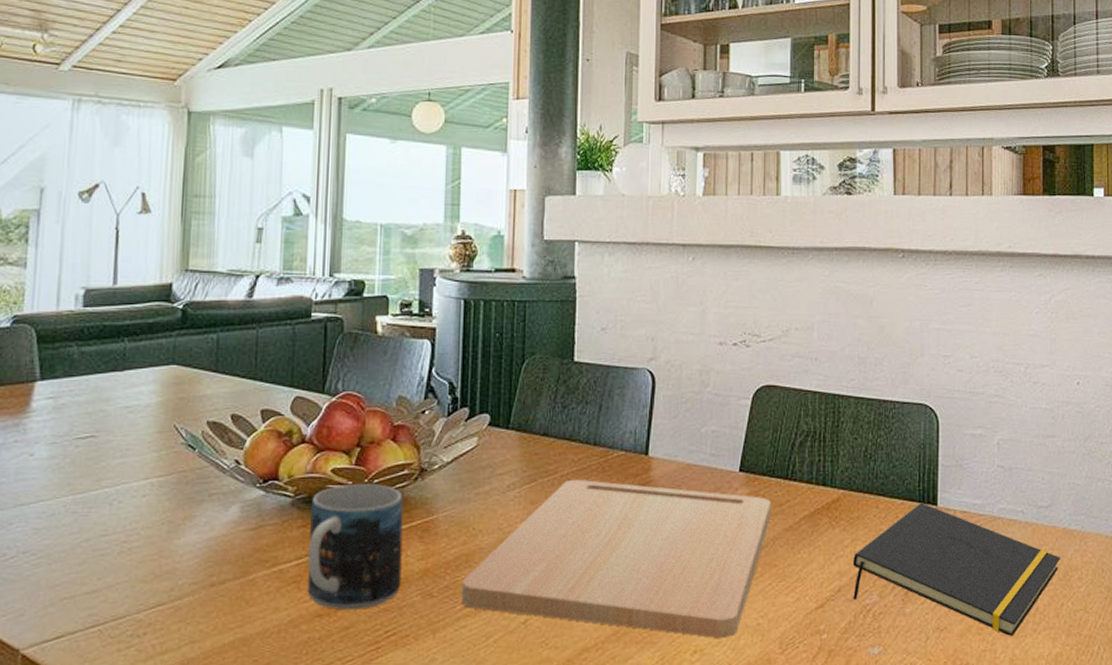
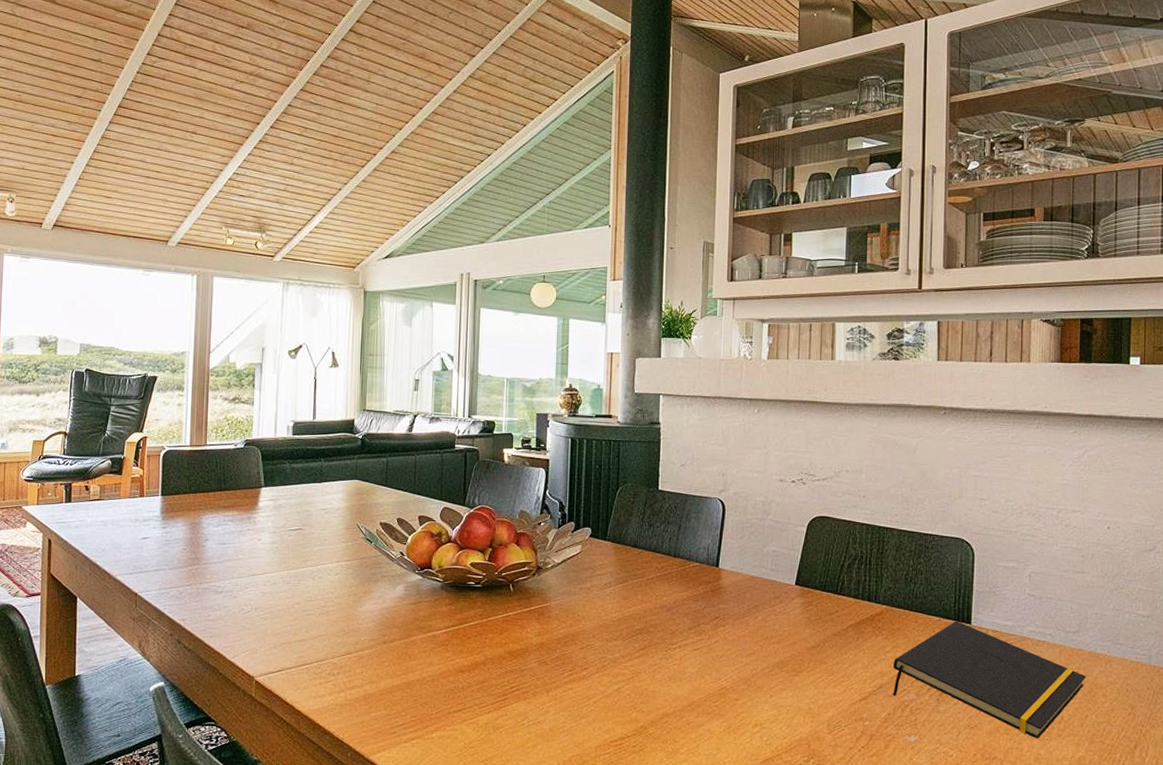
mug: present [307,483,404,611] -> none [453,575,524,670]
cutting board: present [461,480,771,638] -> none [568,583,822,716]

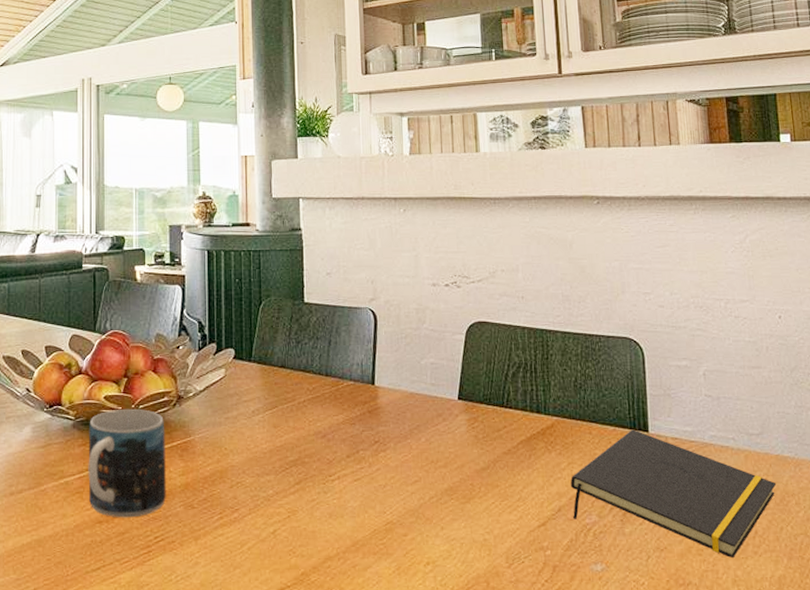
mug: none [453,575,524,670] -> present [88,408,166,518]

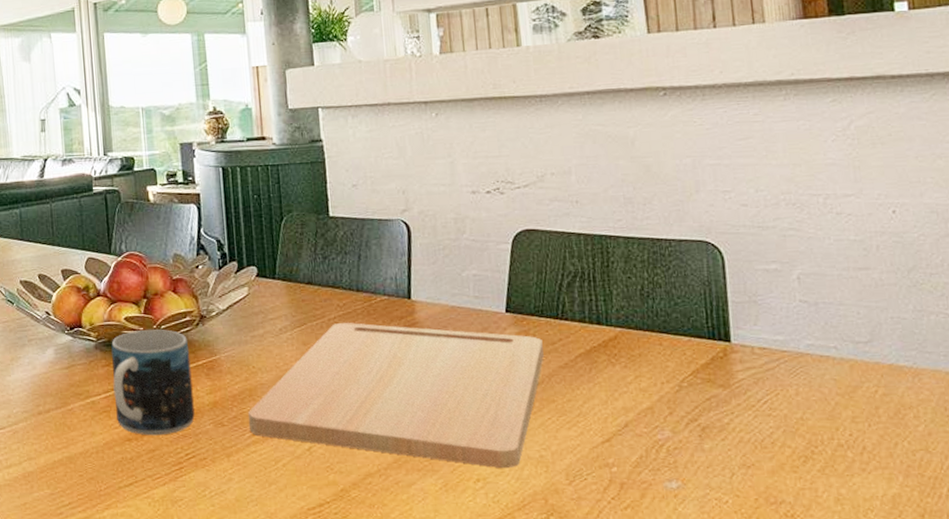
cutting board: none [217,406,490,551] -> present [247,323,544,468]
notepad: present [571,429,777,558] -> none [639,339,890,475]

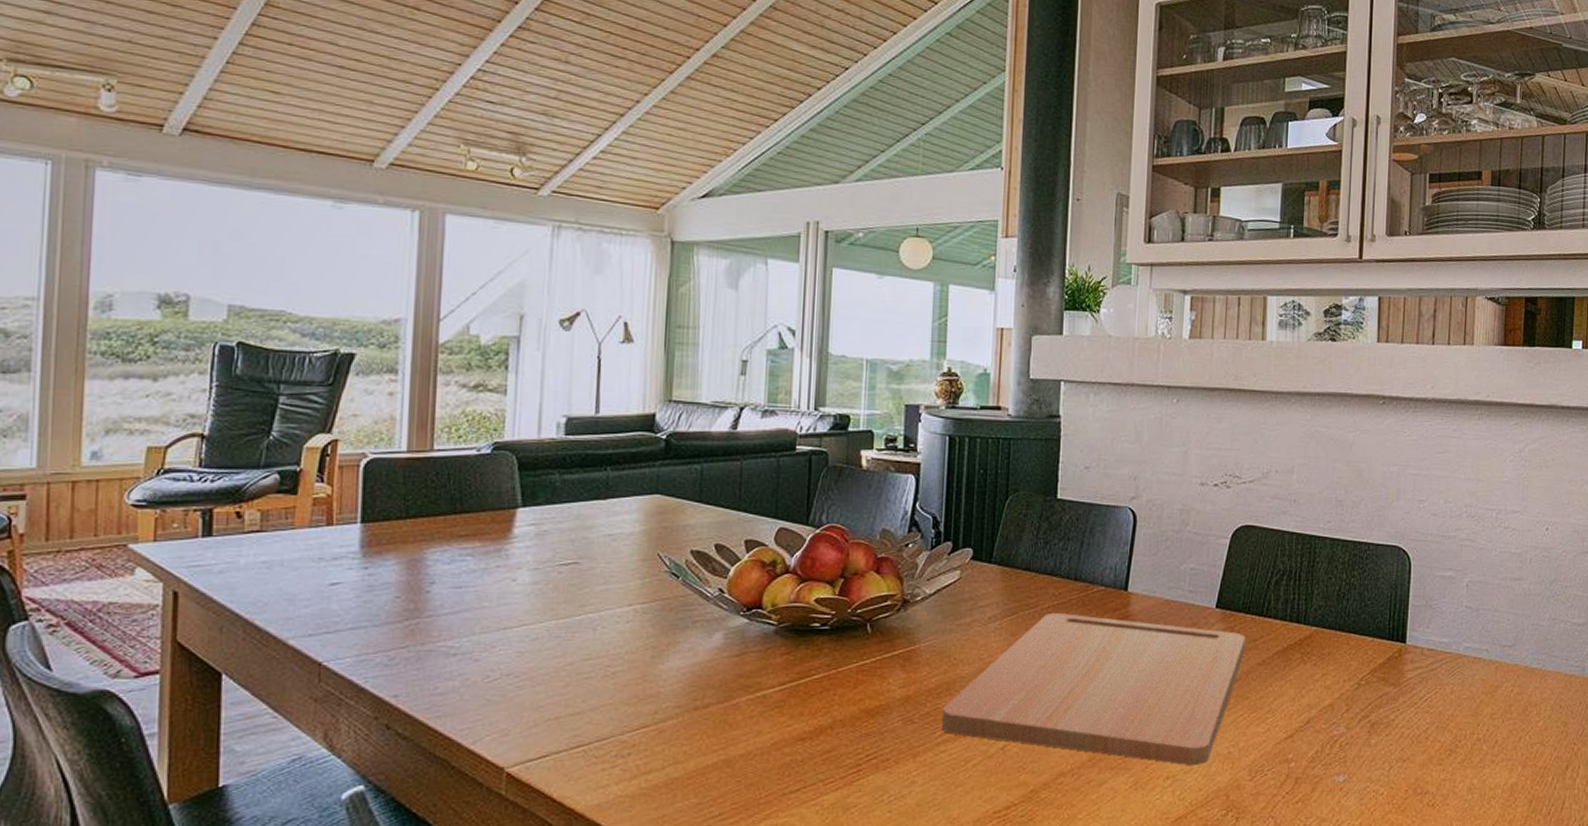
mug: present [111,329,195,436] -> none [790,613,886,735]

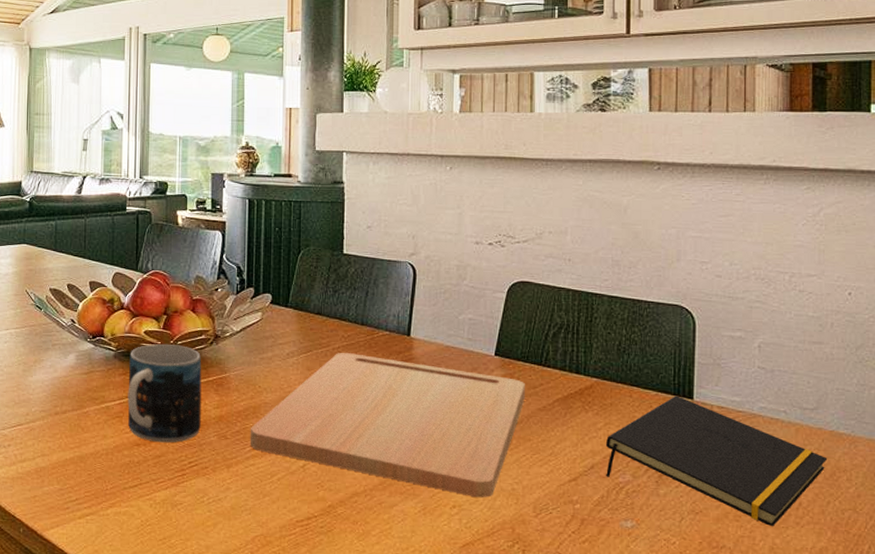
mug: none [790,613,886,735] -> present [127,343,202,443]
notepad: none [1321,640,1522,767] -> present [606,395,828,526]

